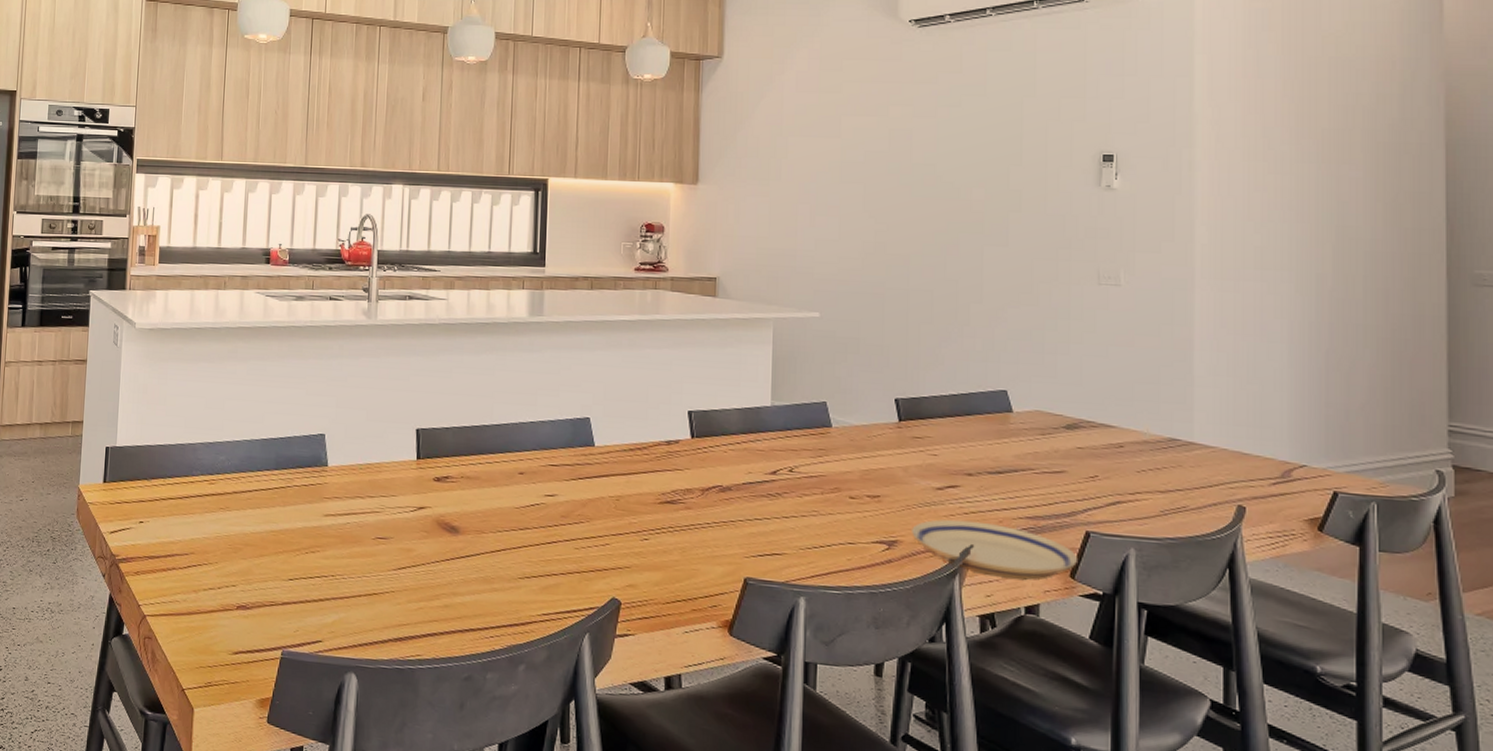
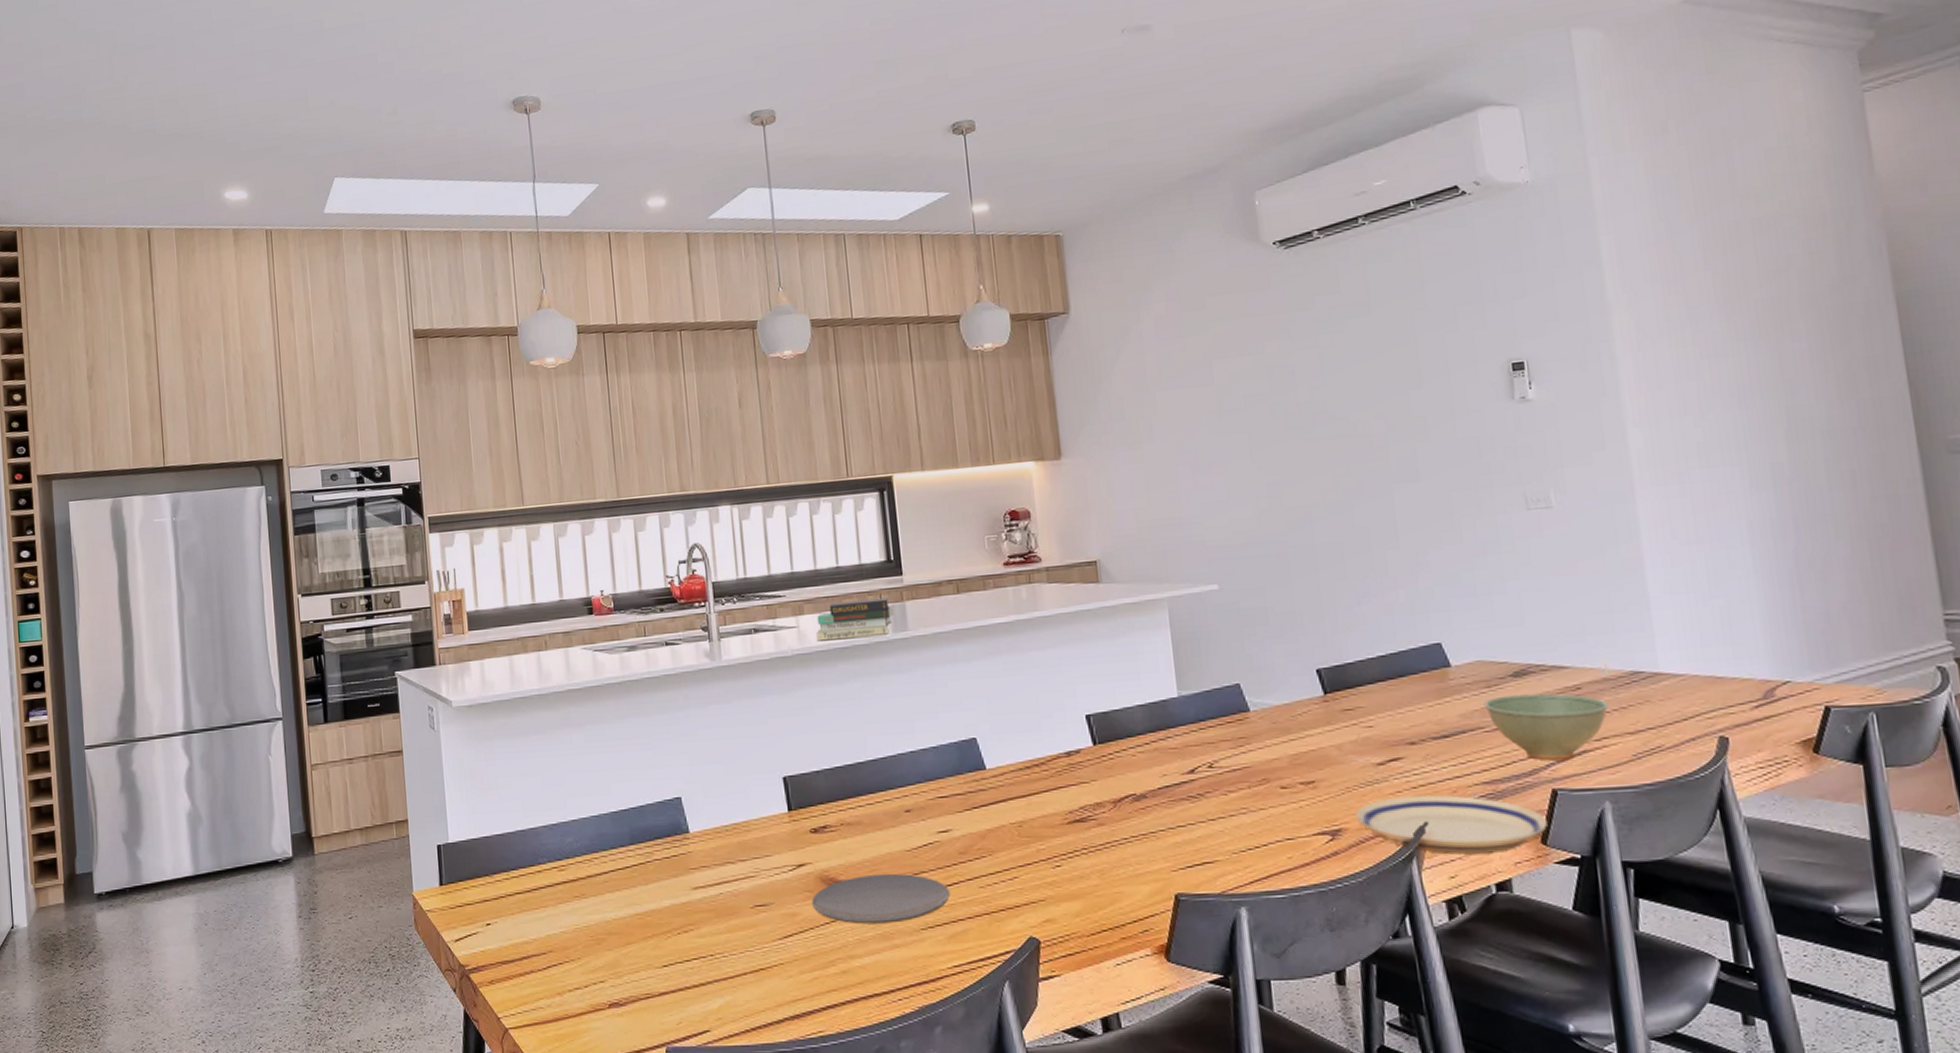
plate: none [426,524,548,570] -> present [811,873,950,925]
books: none [463,283,533,317] -> present [816,597,894,641]
bowl: none [1037,444,1145,508] -> present [1484,693,1608,761]

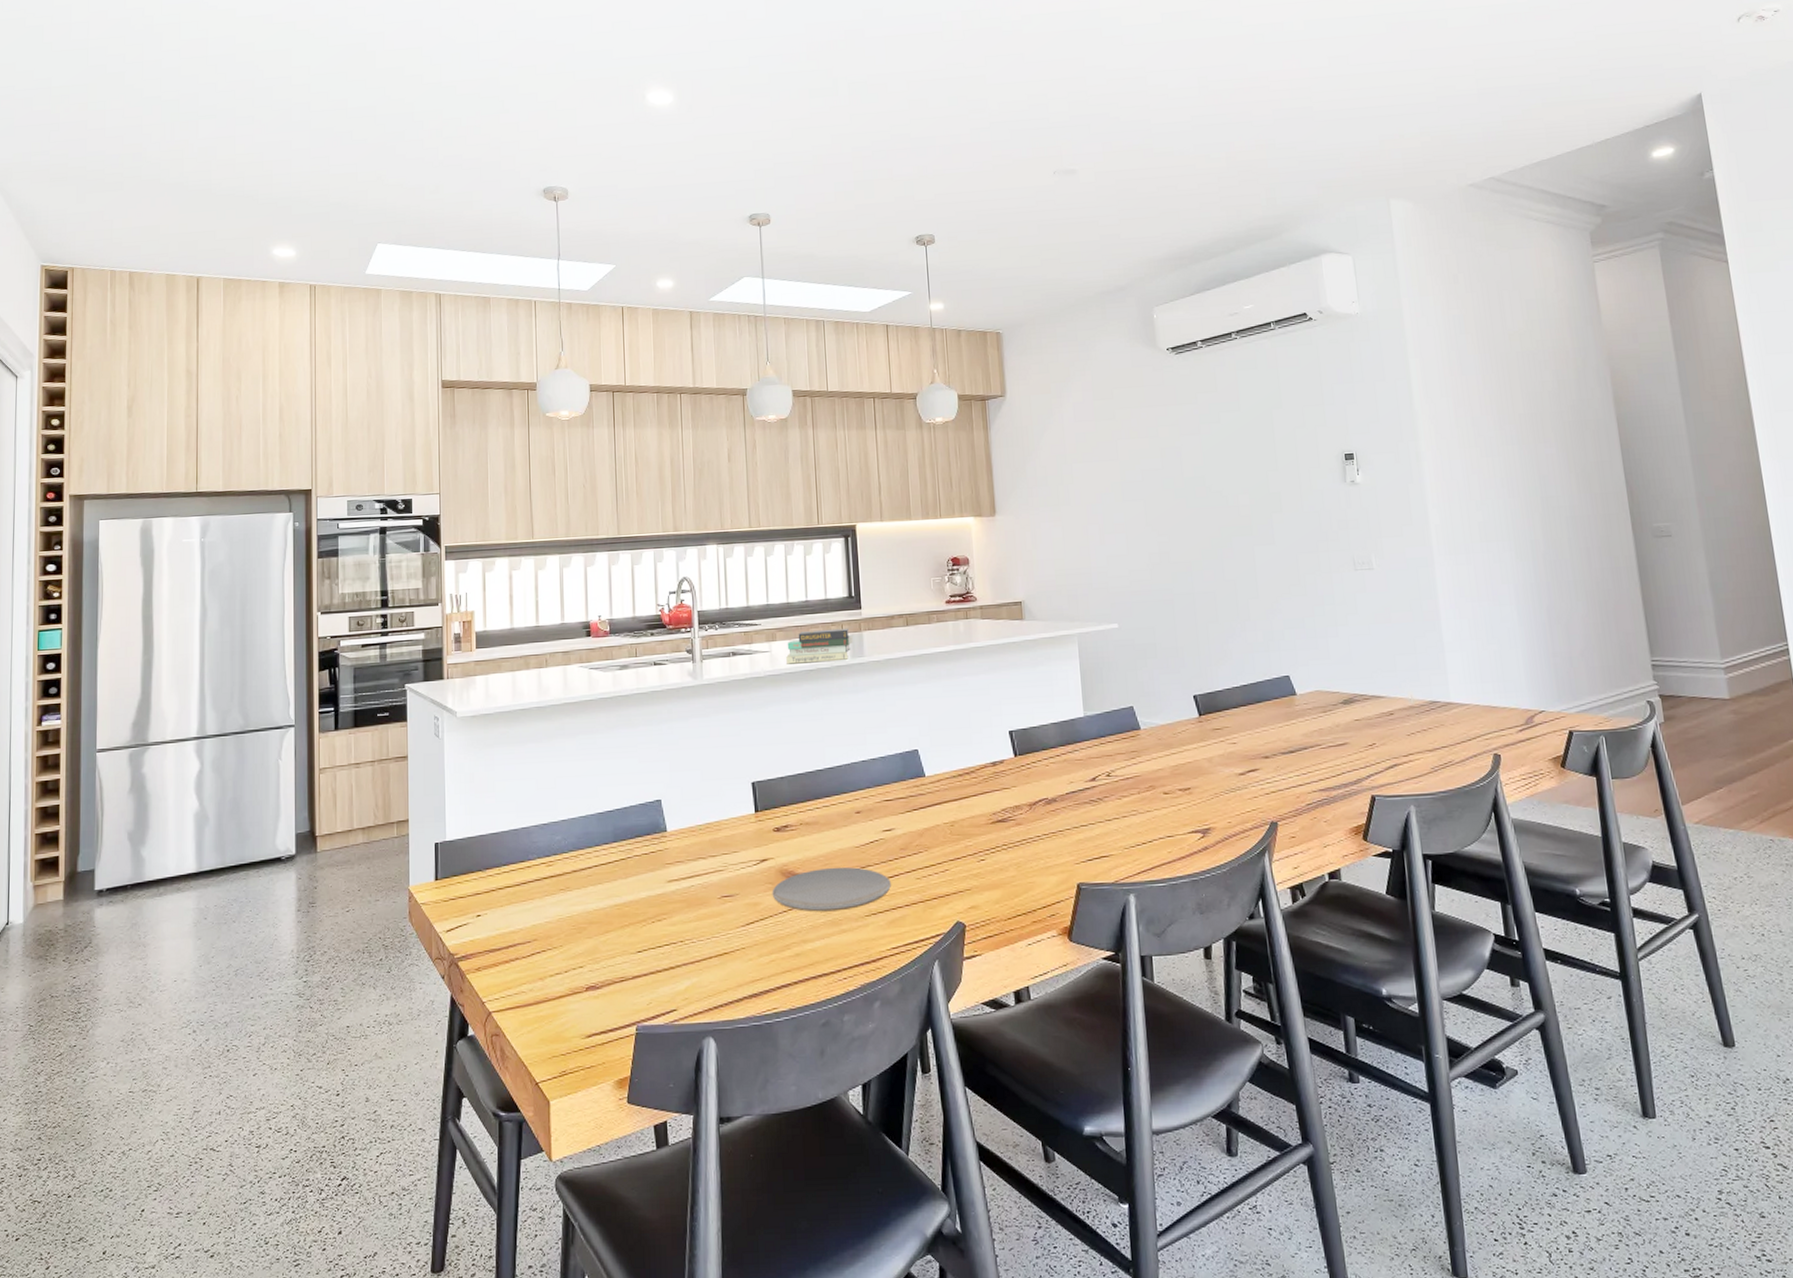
plate: present [1356,795,1547,855] -> none [1222,799,1367,849]
bowl: present [1484,693,1608,761] -> none [1321,717,1413,773]

